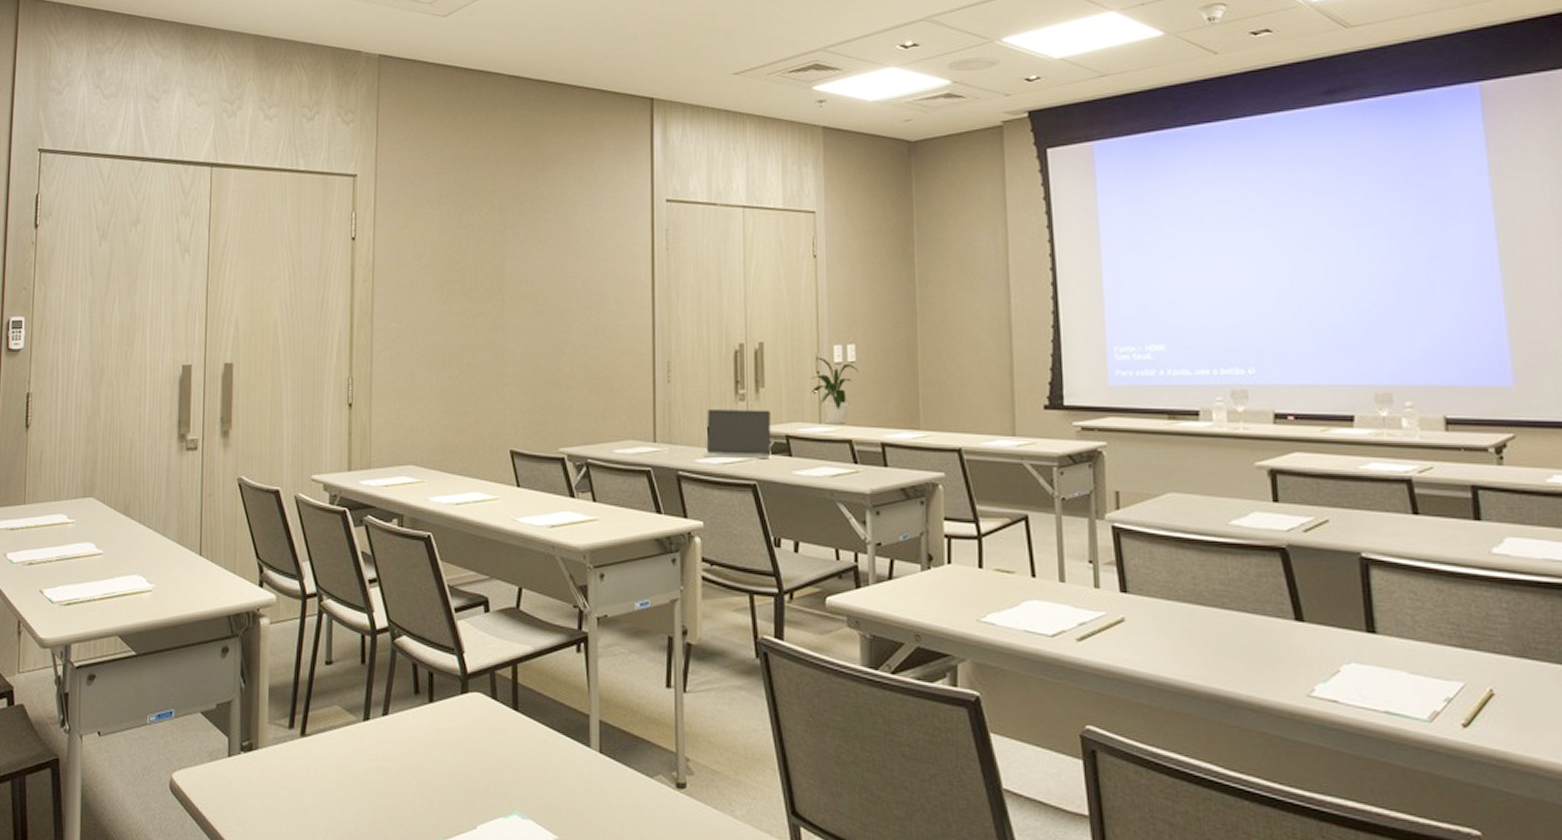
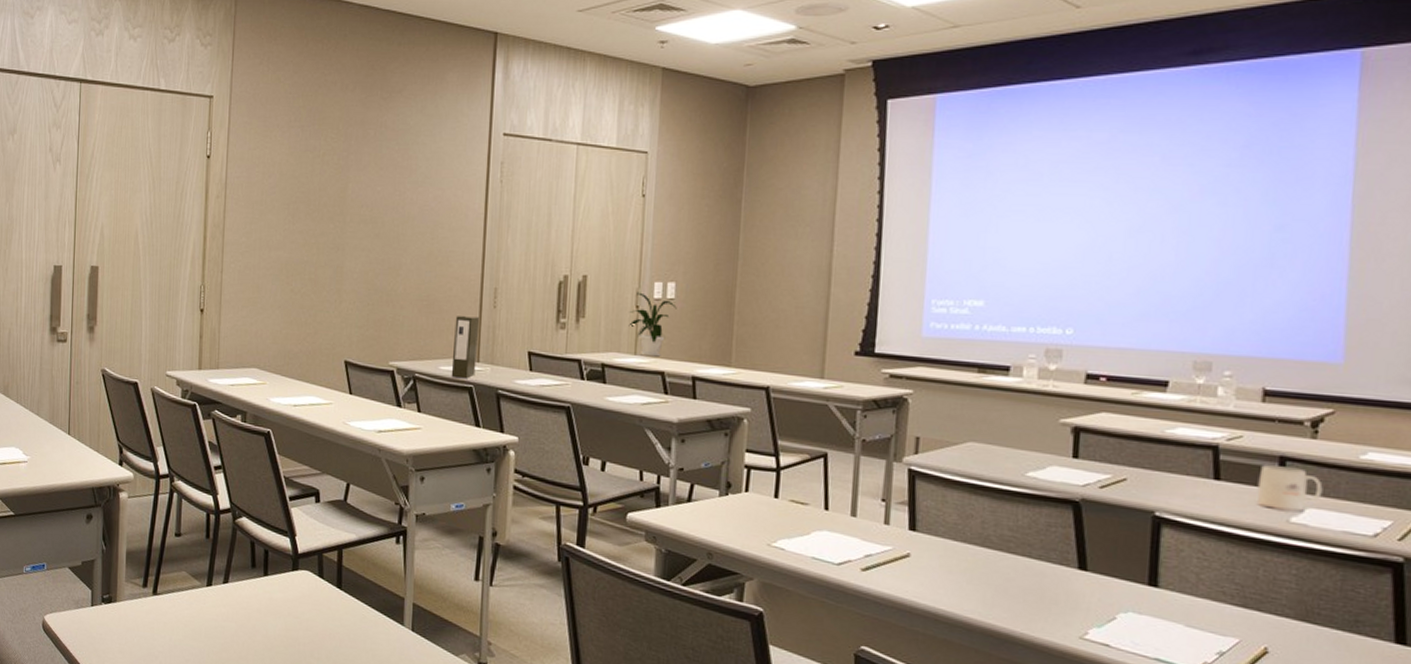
binder: none [626,394,654,462] -> present [451,316,480,379]
laptop: present [703,410,771,460] -> none [522,335,589,385]
mug: none [1454,496,1518,541] -> present [1256,465,1323,511]

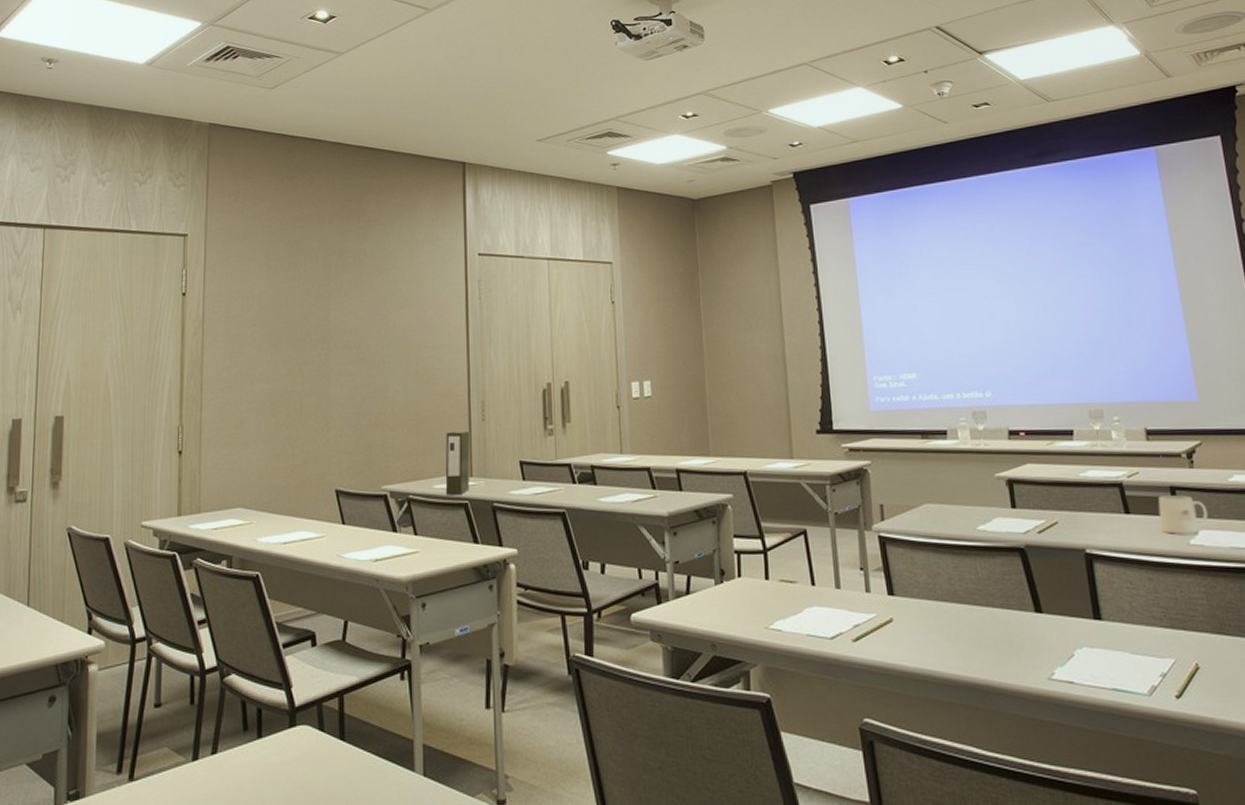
house plant: present [628,292,677,359] -> none [611,393,655,455]

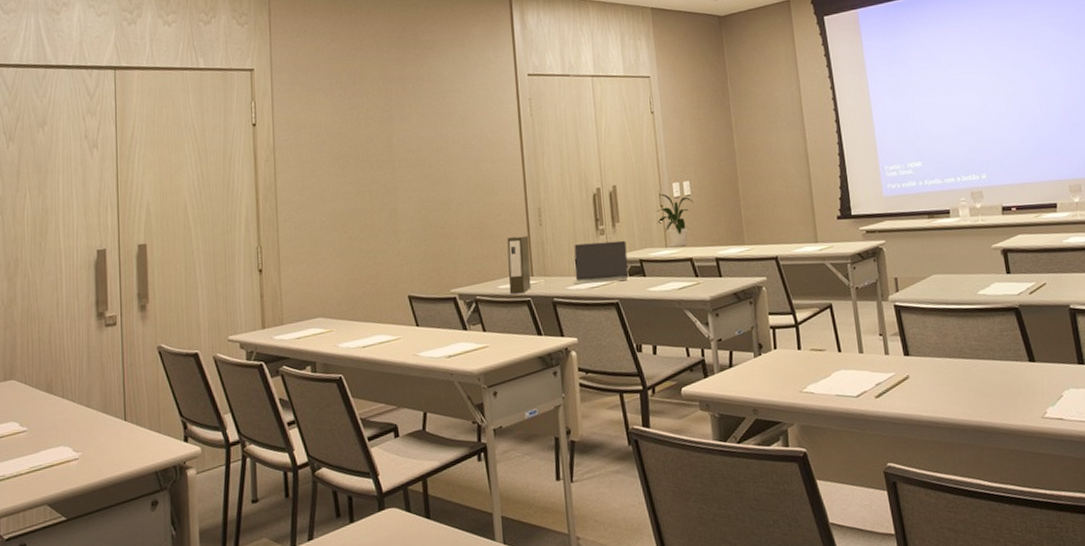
laptop: none [516,443,578,490] -> present [573,240,629,285]
house plant: none [611,393,655,455] -> present [656,193,694,248]

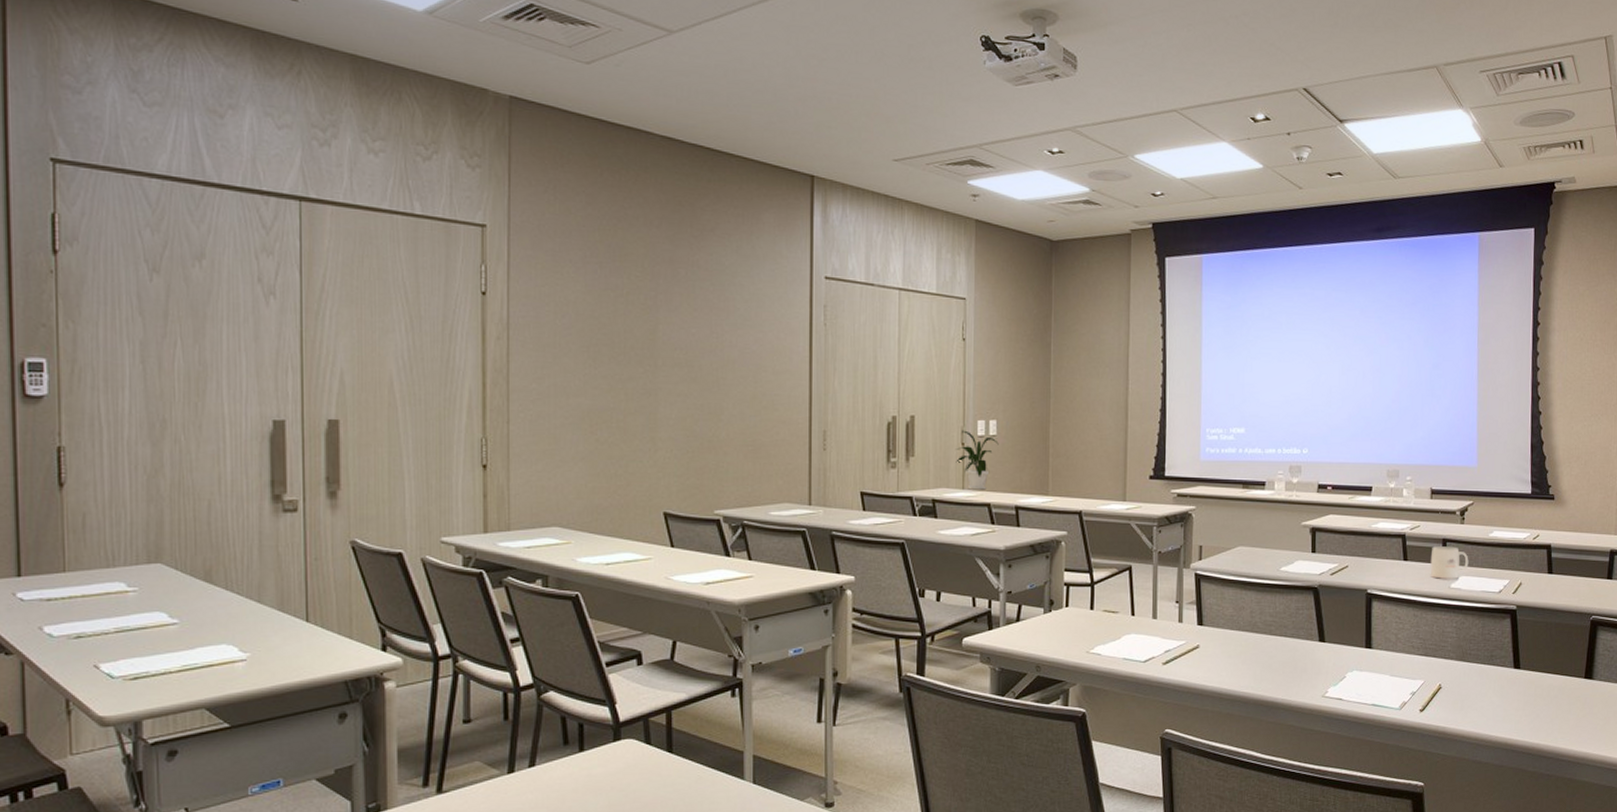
binder: present [507,236,531,294] -> none [782,460,810,523]
laptop: present [573,240,629,285] -> none [856,476,919,521]

